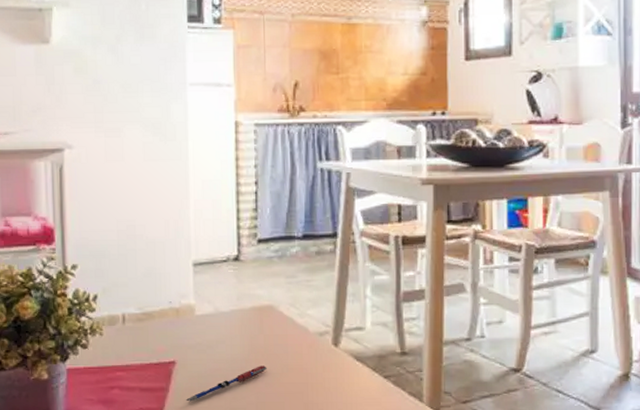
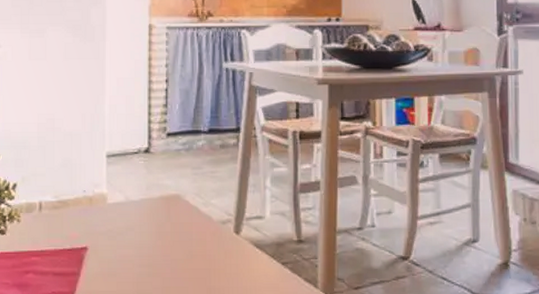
pen: present [185,366,267,403] -> none [95,252,173,287]

